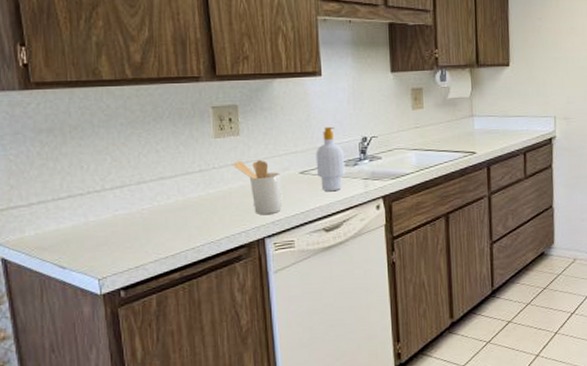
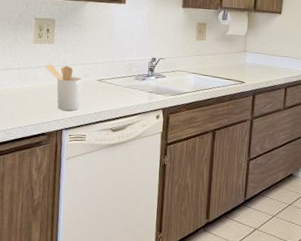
soap bottle: present [315,126,345,192] -> none [111,45,136,99]

